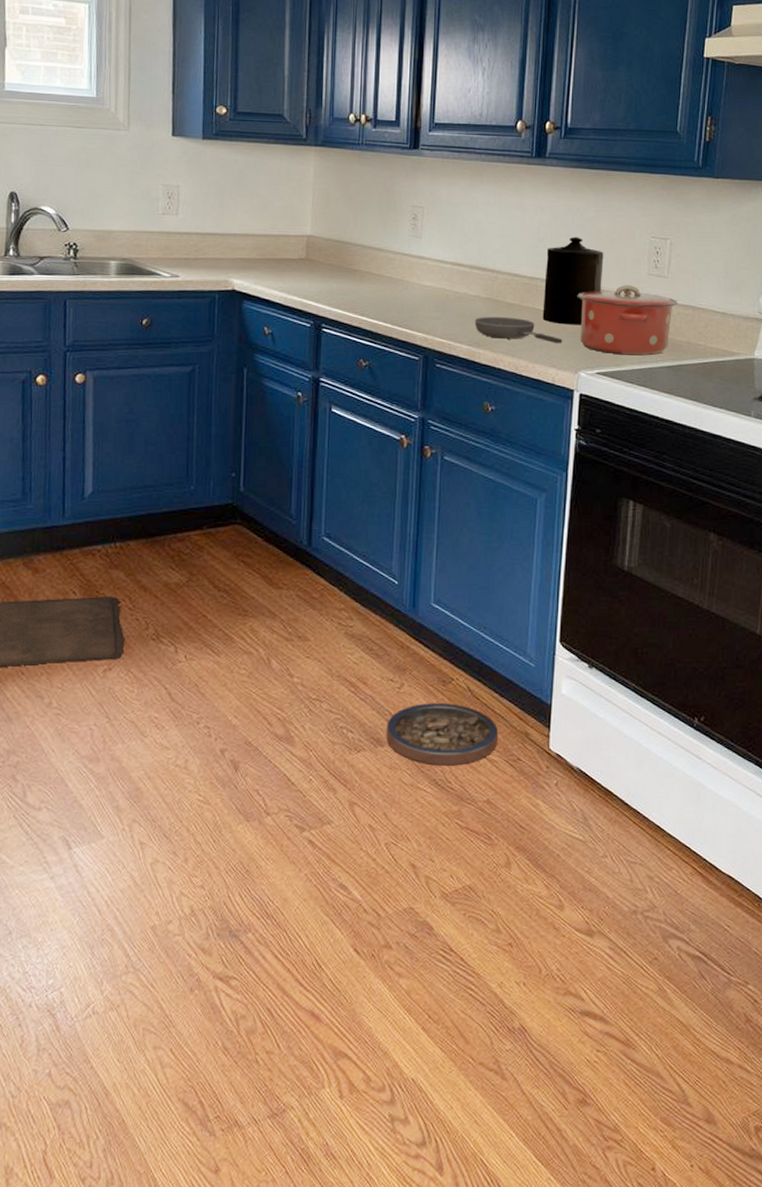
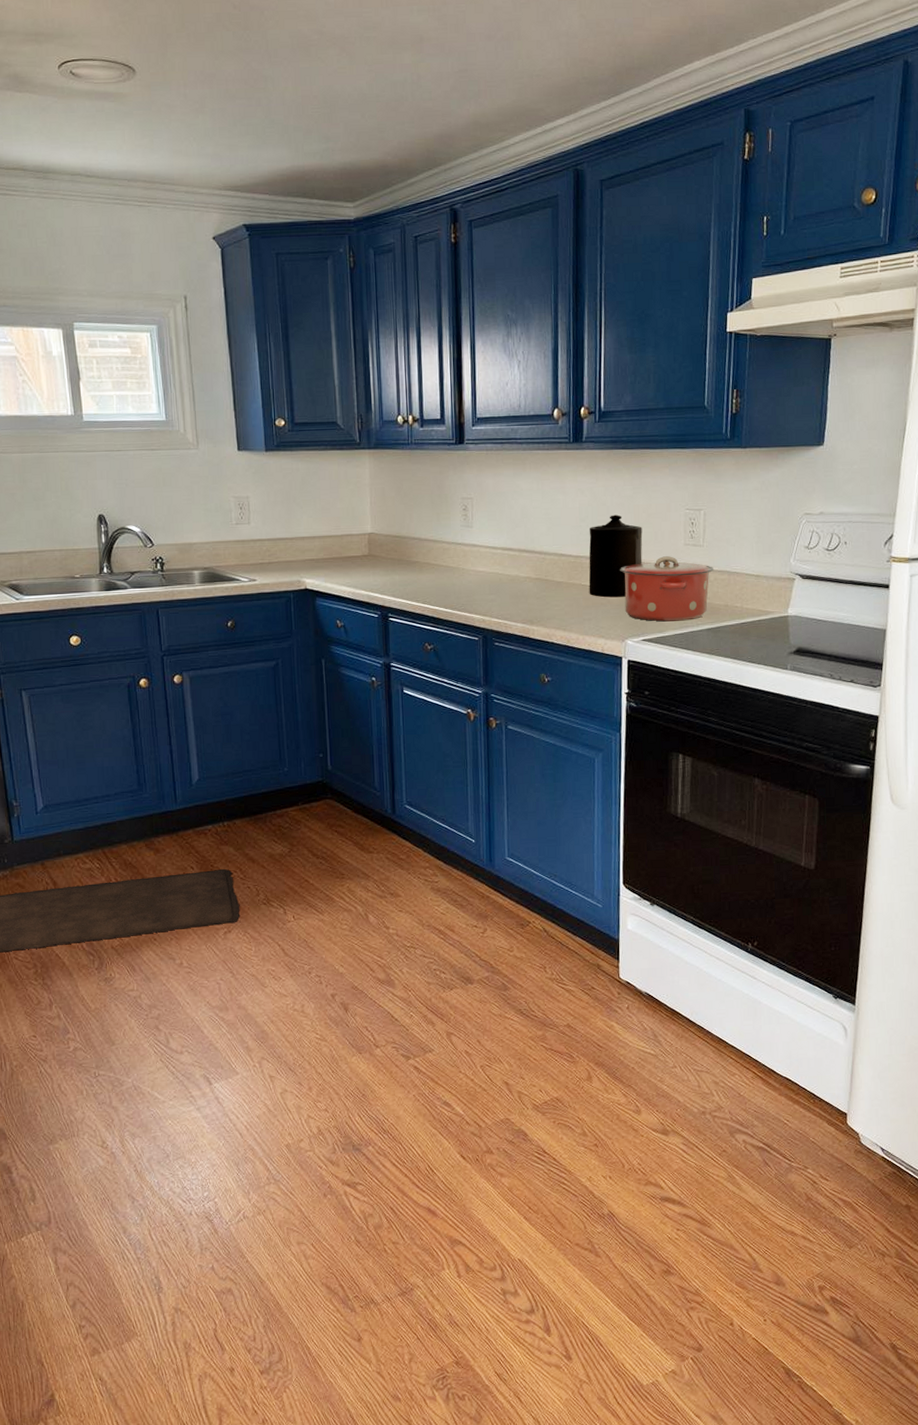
pet bowl: present [386,703,499,766] -> none [474,943,574,998]
frying pan: present [474,316,563,344] -> none [526,594,609,616]

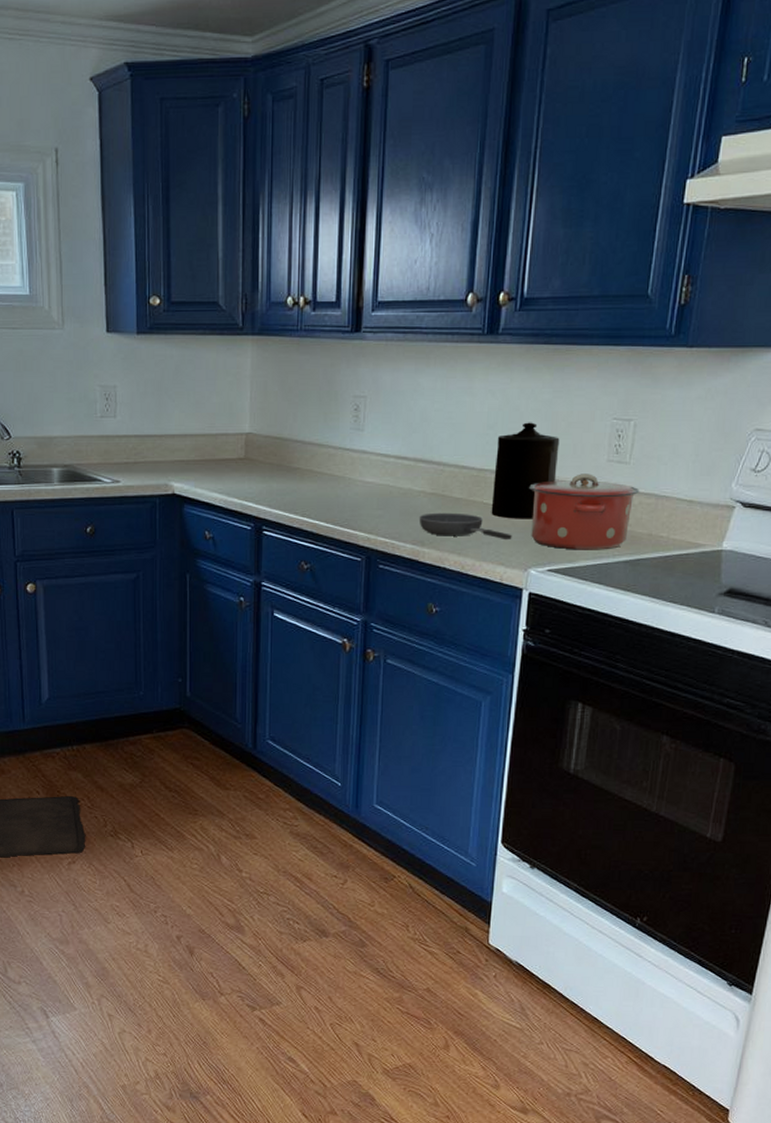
frying pan: none [526,594,609,616] -> present [419,512,512,541]

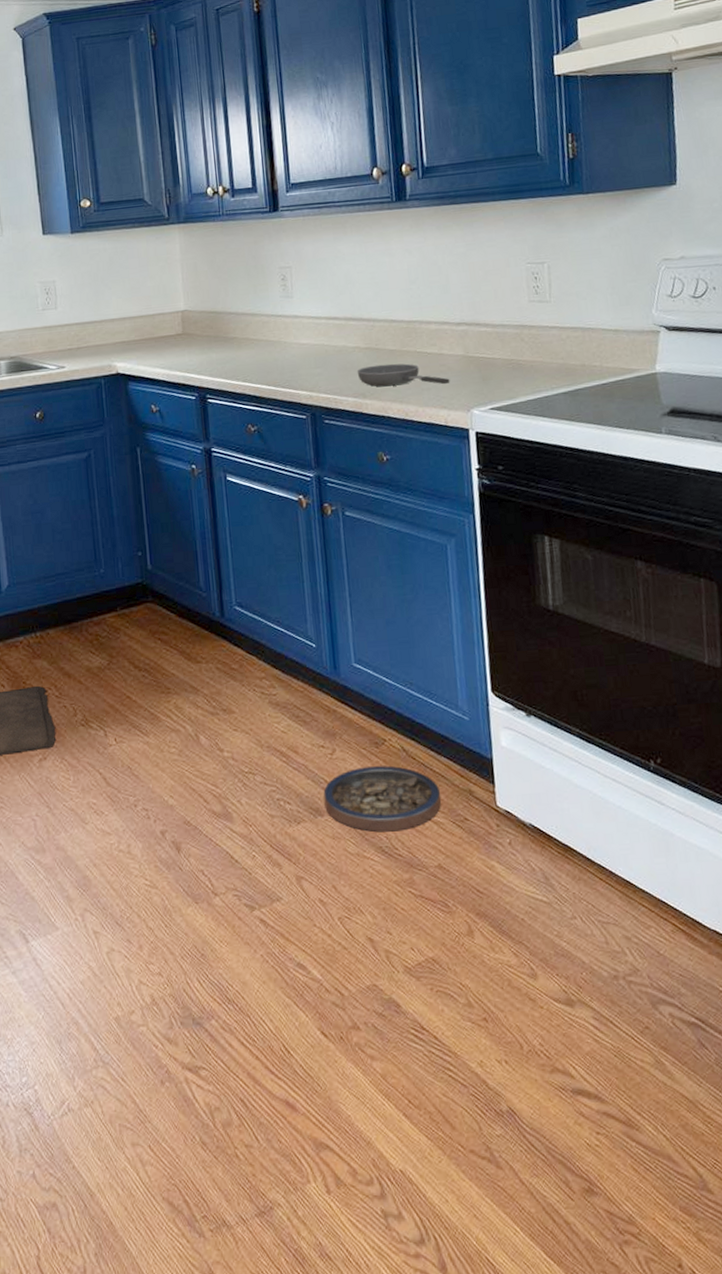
pet bowl: none [330,898,439,957] -> present [323,765,441,832]
canister: present [491,422,560,519] -> none [420,274,483,364]
casserole: present [529,474,640,550] -> none [458,315,566,388]

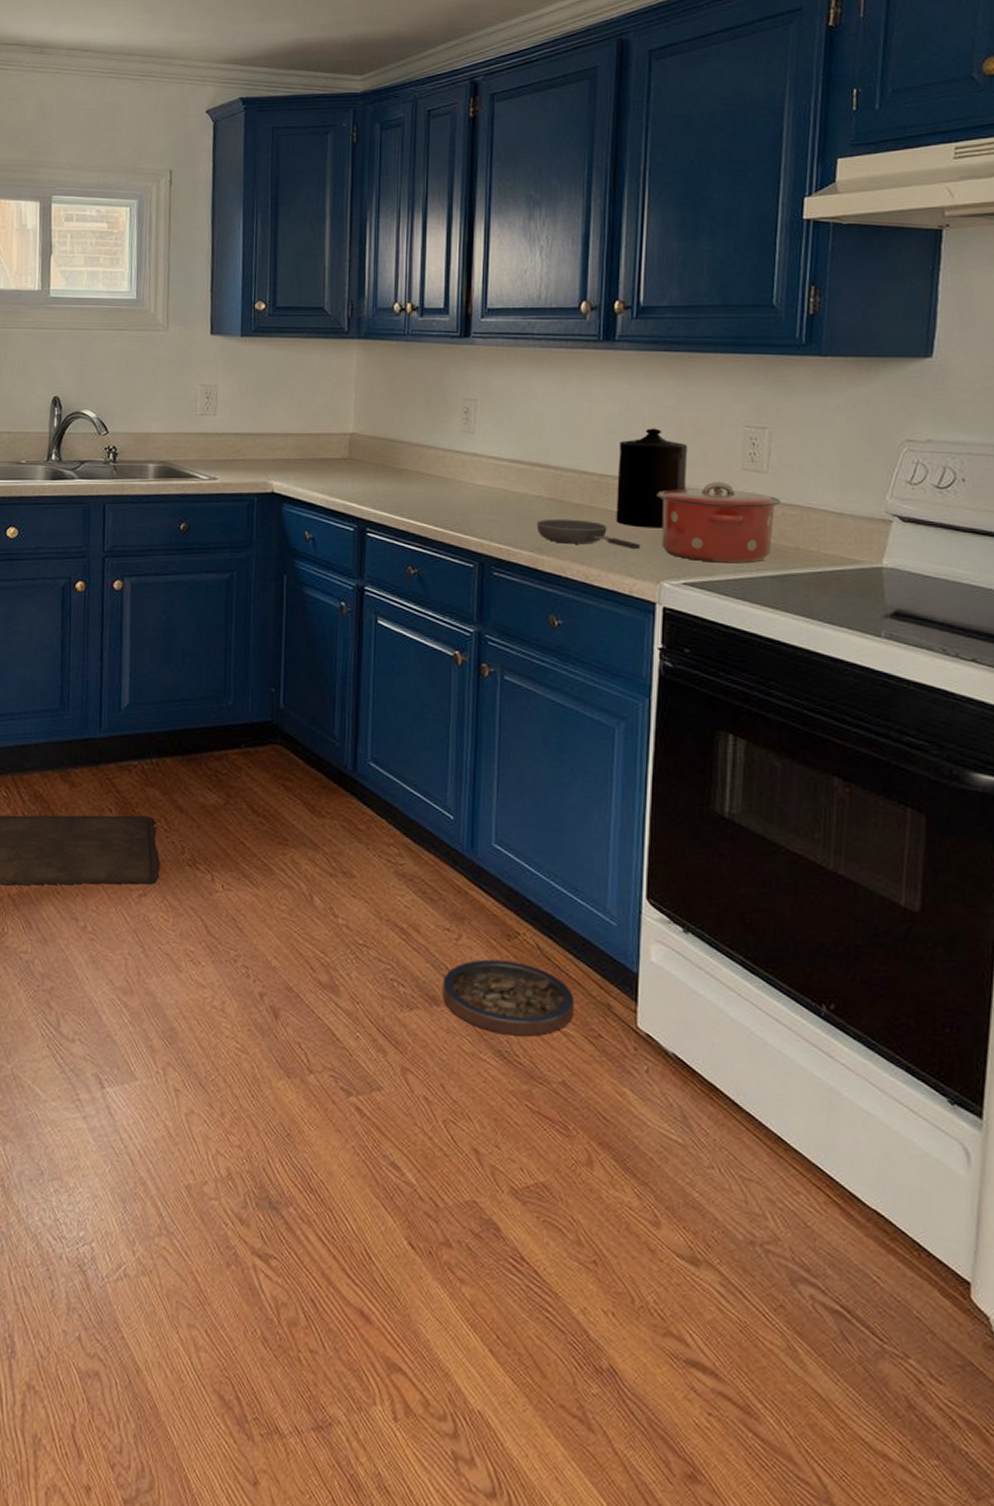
canister: none [420,274,483,364] -> present [616,428,688,528]
casserole: none [458,315,566,388] -> present [657,482,782,564]

